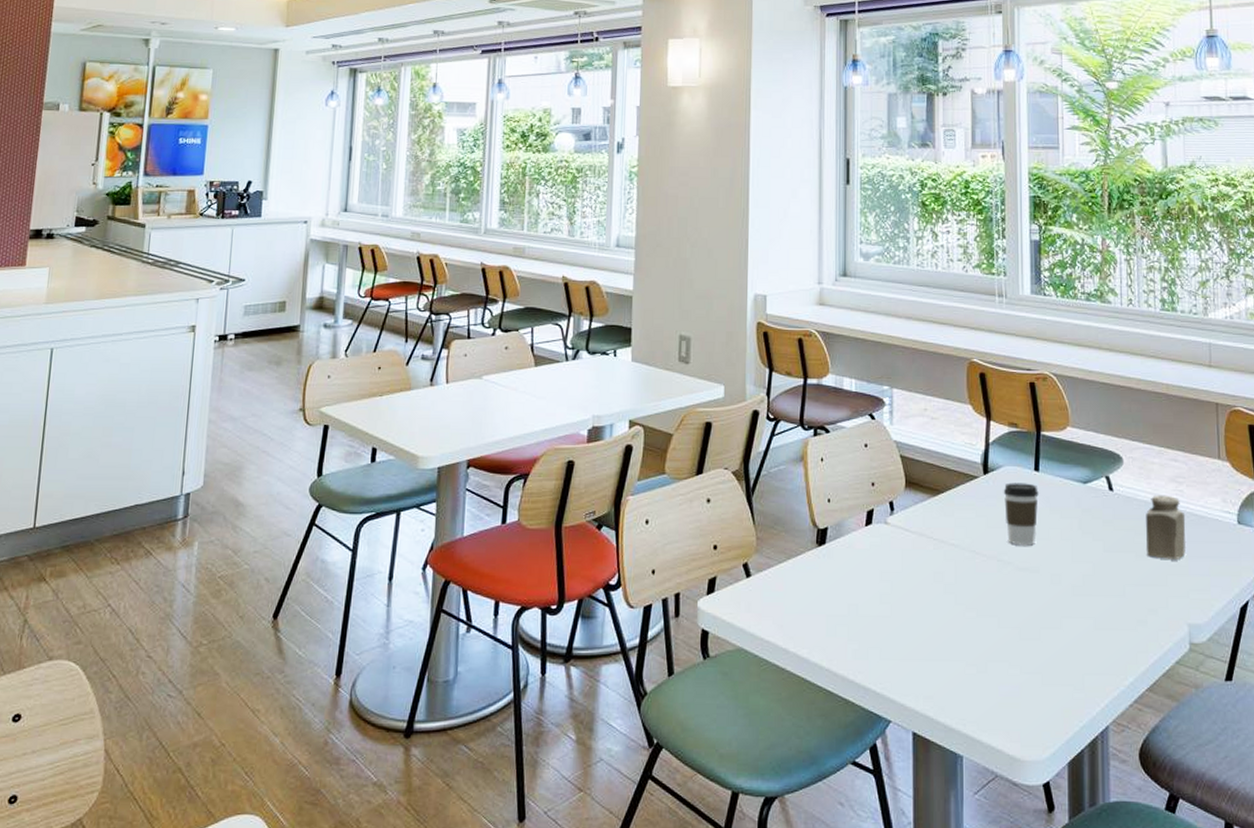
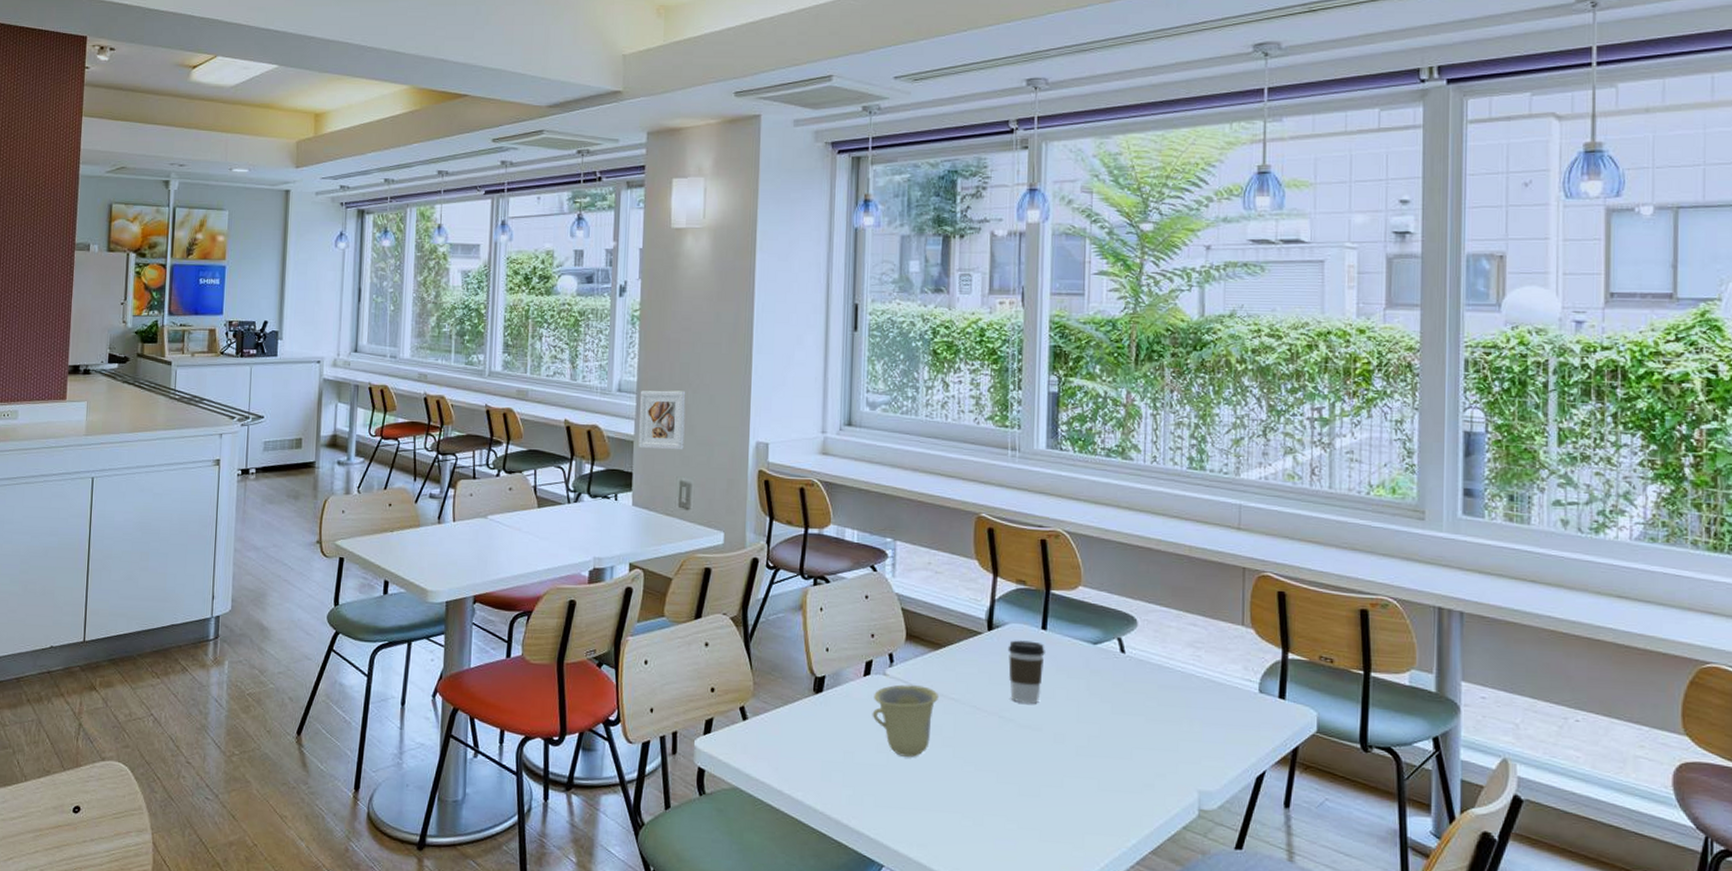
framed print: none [637,245,684,304] -> present [639,390,686,450]
cup: none [875,532,940,606] -> present [872,684,940,757]
salt shaker: present [1146,495,1186,559] -> none [1158,659,1202,725]

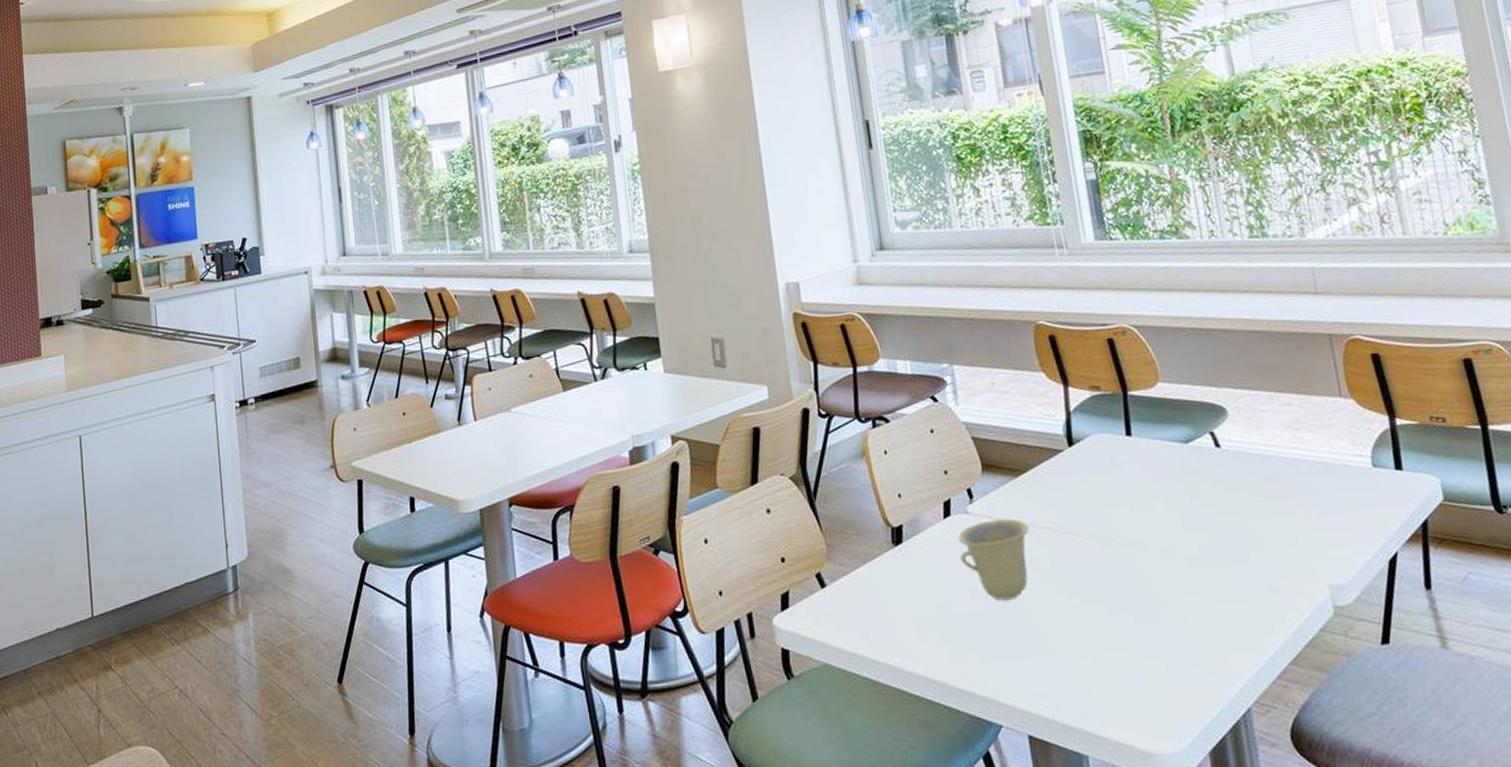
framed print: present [639,390,686,450] -> none [653,241,709,310]
coffee cup: present [1007,640,1045,704] -> none [1093,450,1138,520]

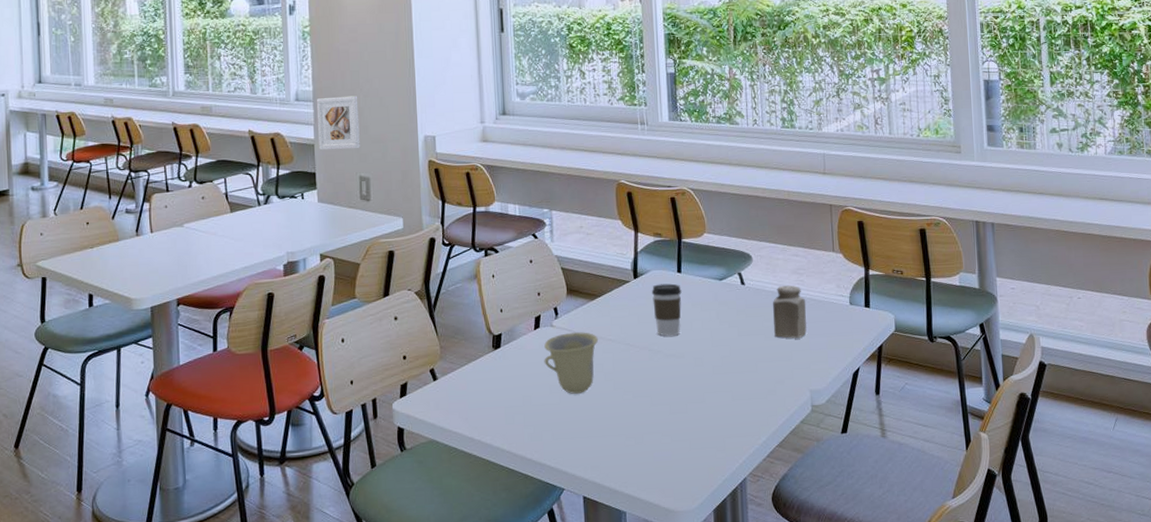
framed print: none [653,241,709,310] -> present [316,96,360,151]
coffee cup: none [1093,450,1138,520] -> present [651,283,682,336]
salt shaker: none [1262,444,1315,516] -> present [773,285,807,338]

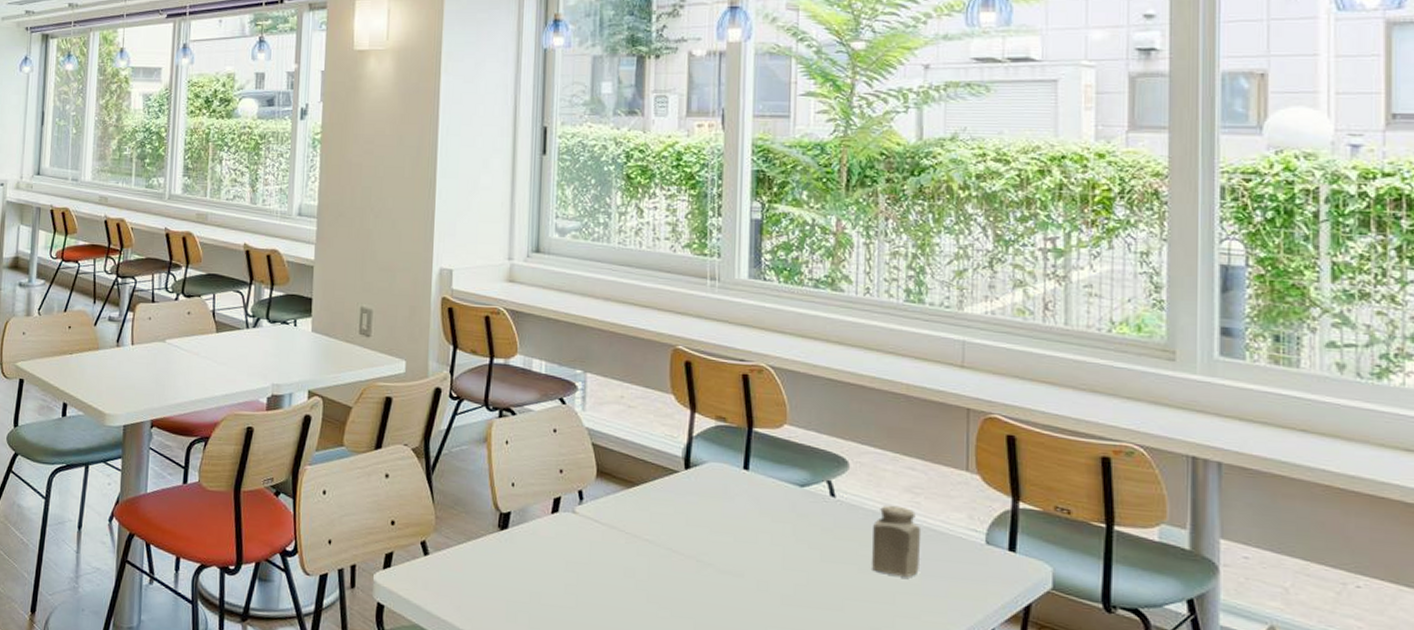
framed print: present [316,96,360,151] -> none [319,214,368,276]
cup: present [544,332,599,394] -> none [560,523,633,600]
coffee cup: present [651,283,682,336] -> none [706,480,747,548]

